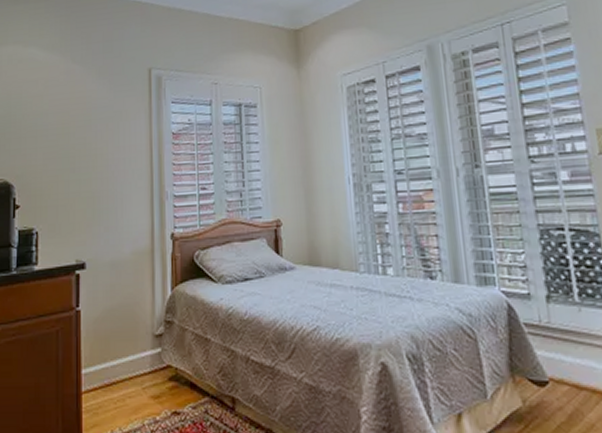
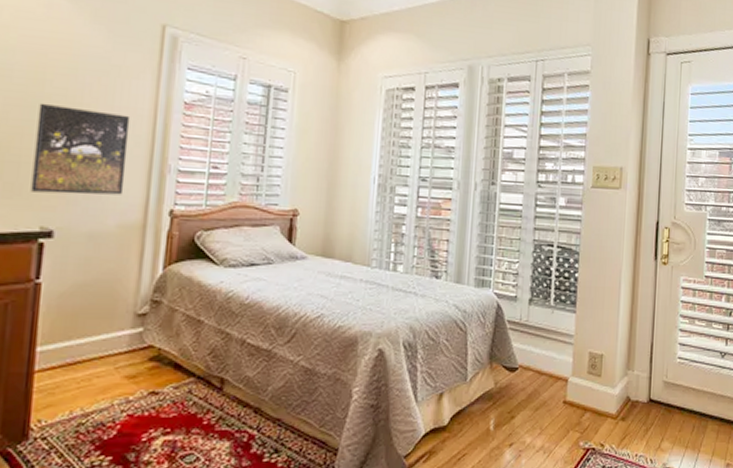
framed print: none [67,152,134,230] -> present [30,103,131,195]

